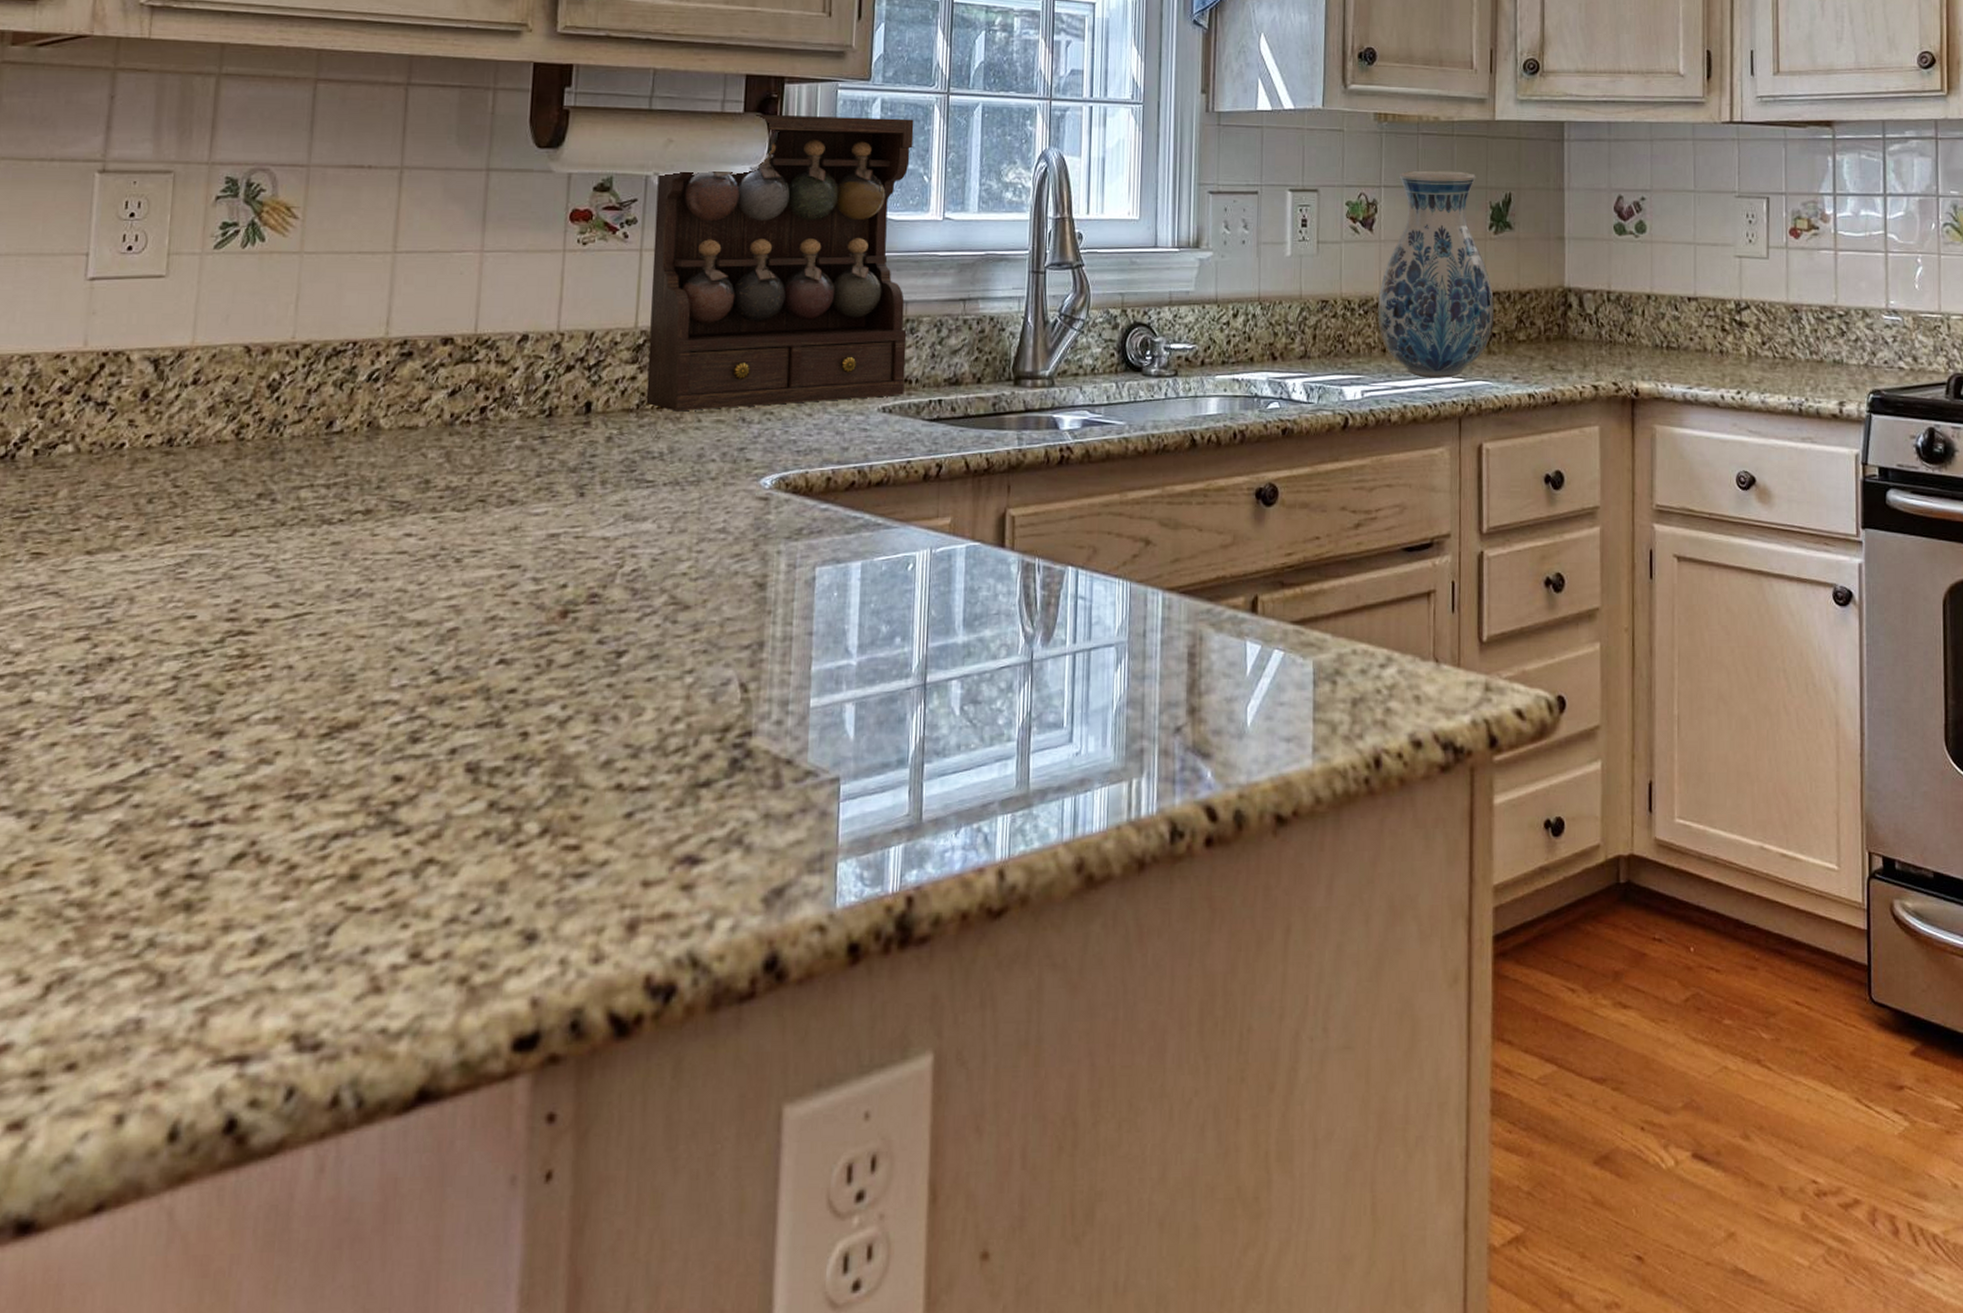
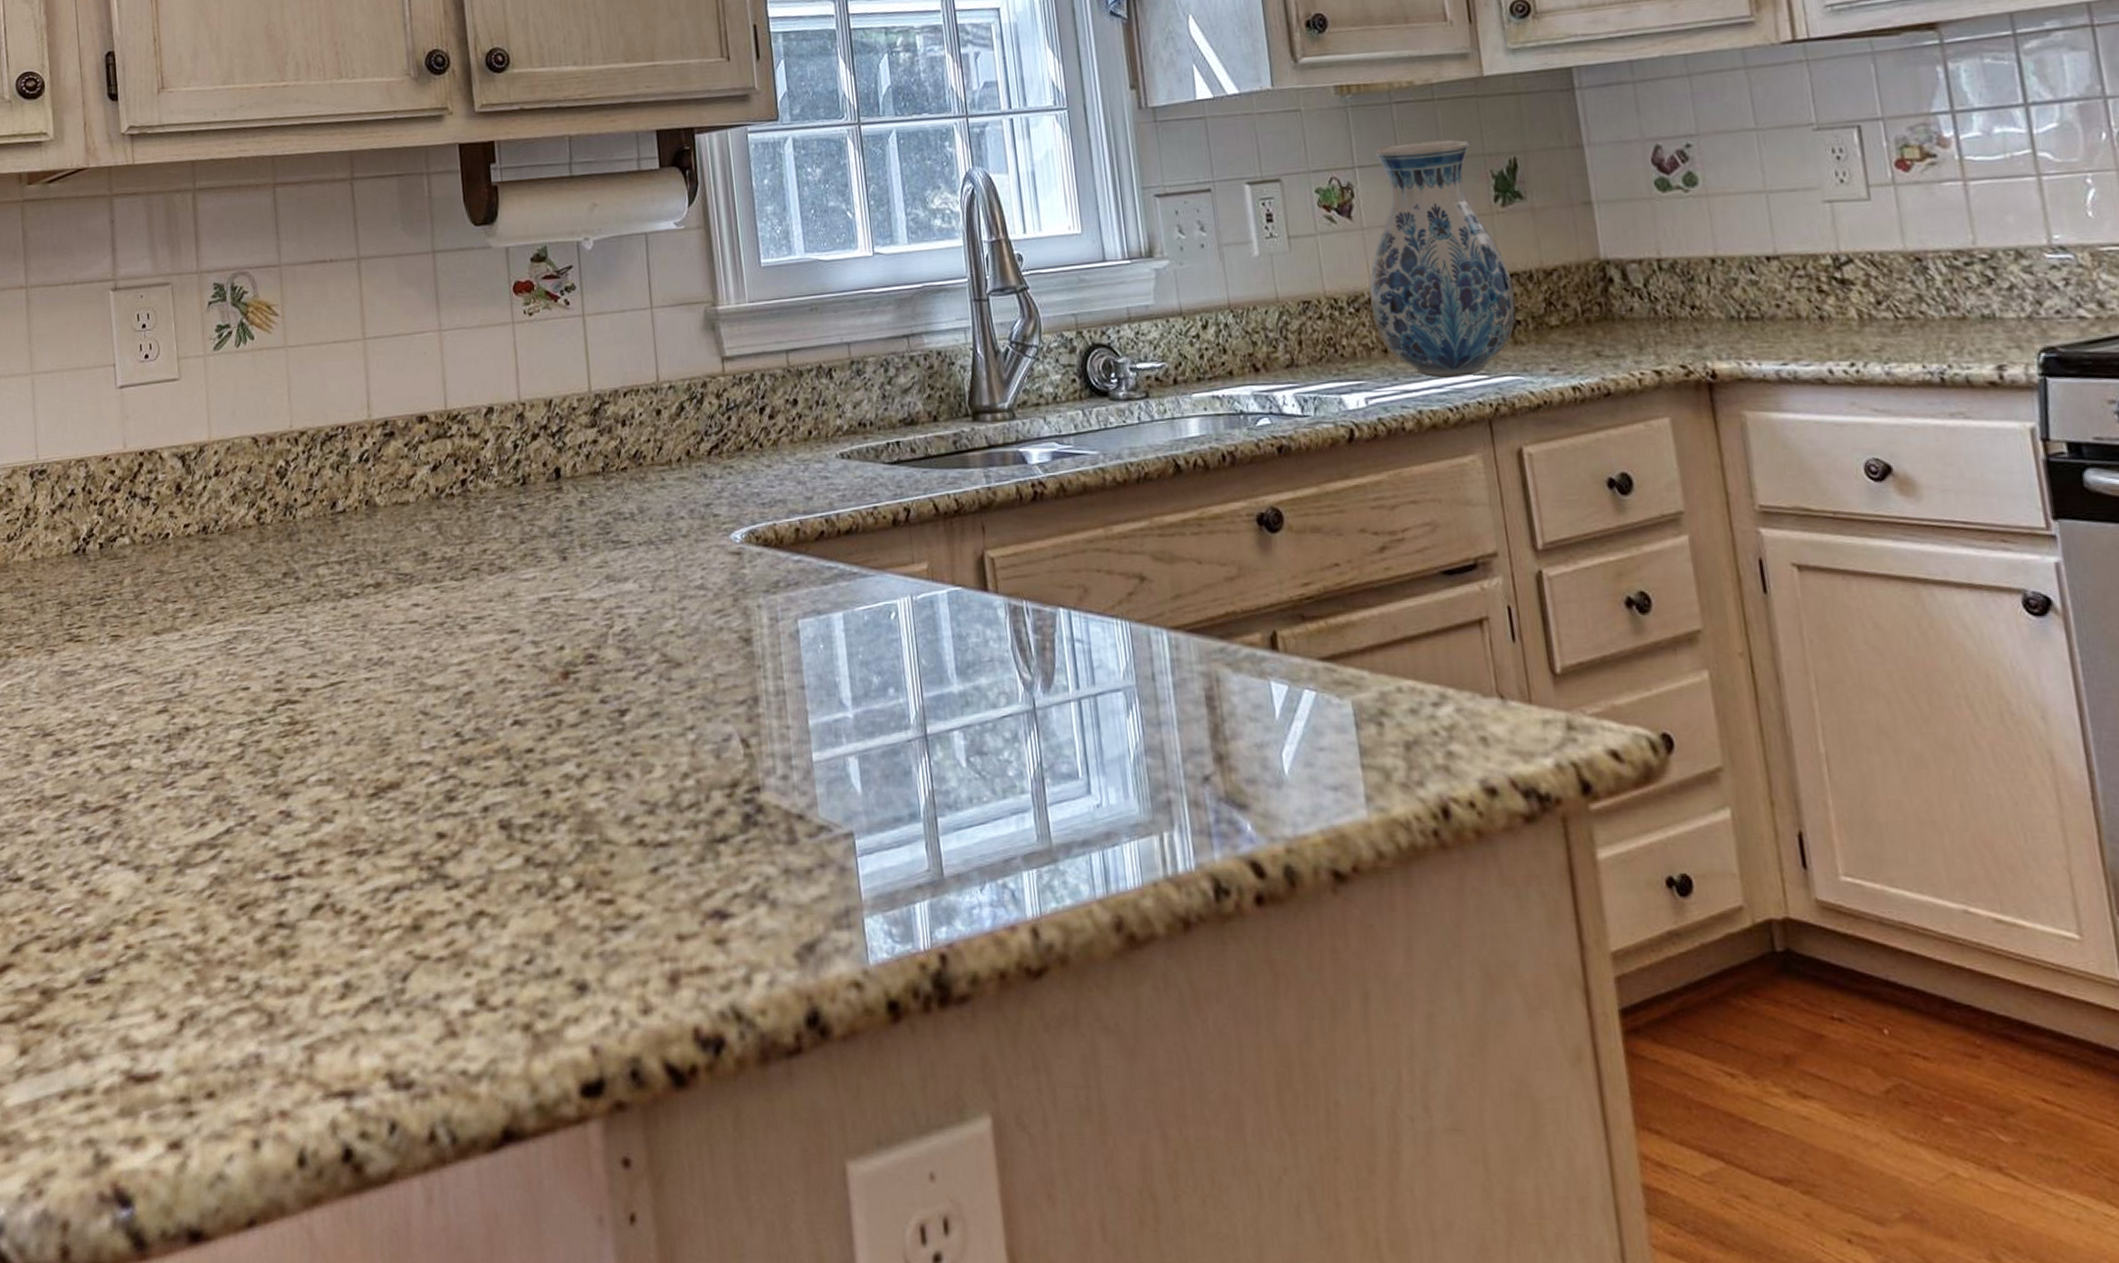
spice rack: present [646,113,914,412] -> none [588,154,860,472]

